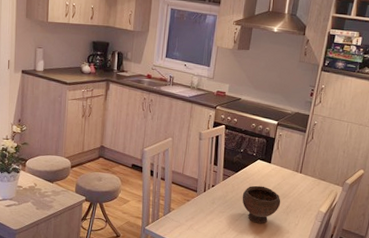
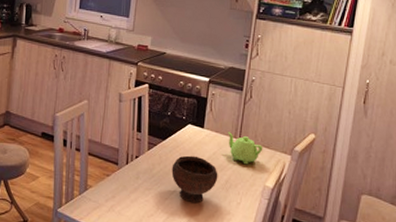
teapot: none [291,167,320,194] -> present [228,132,263,165]

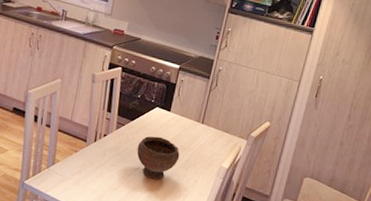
teapot: present [228,132,263,165] -> none [192,116,223,147]

